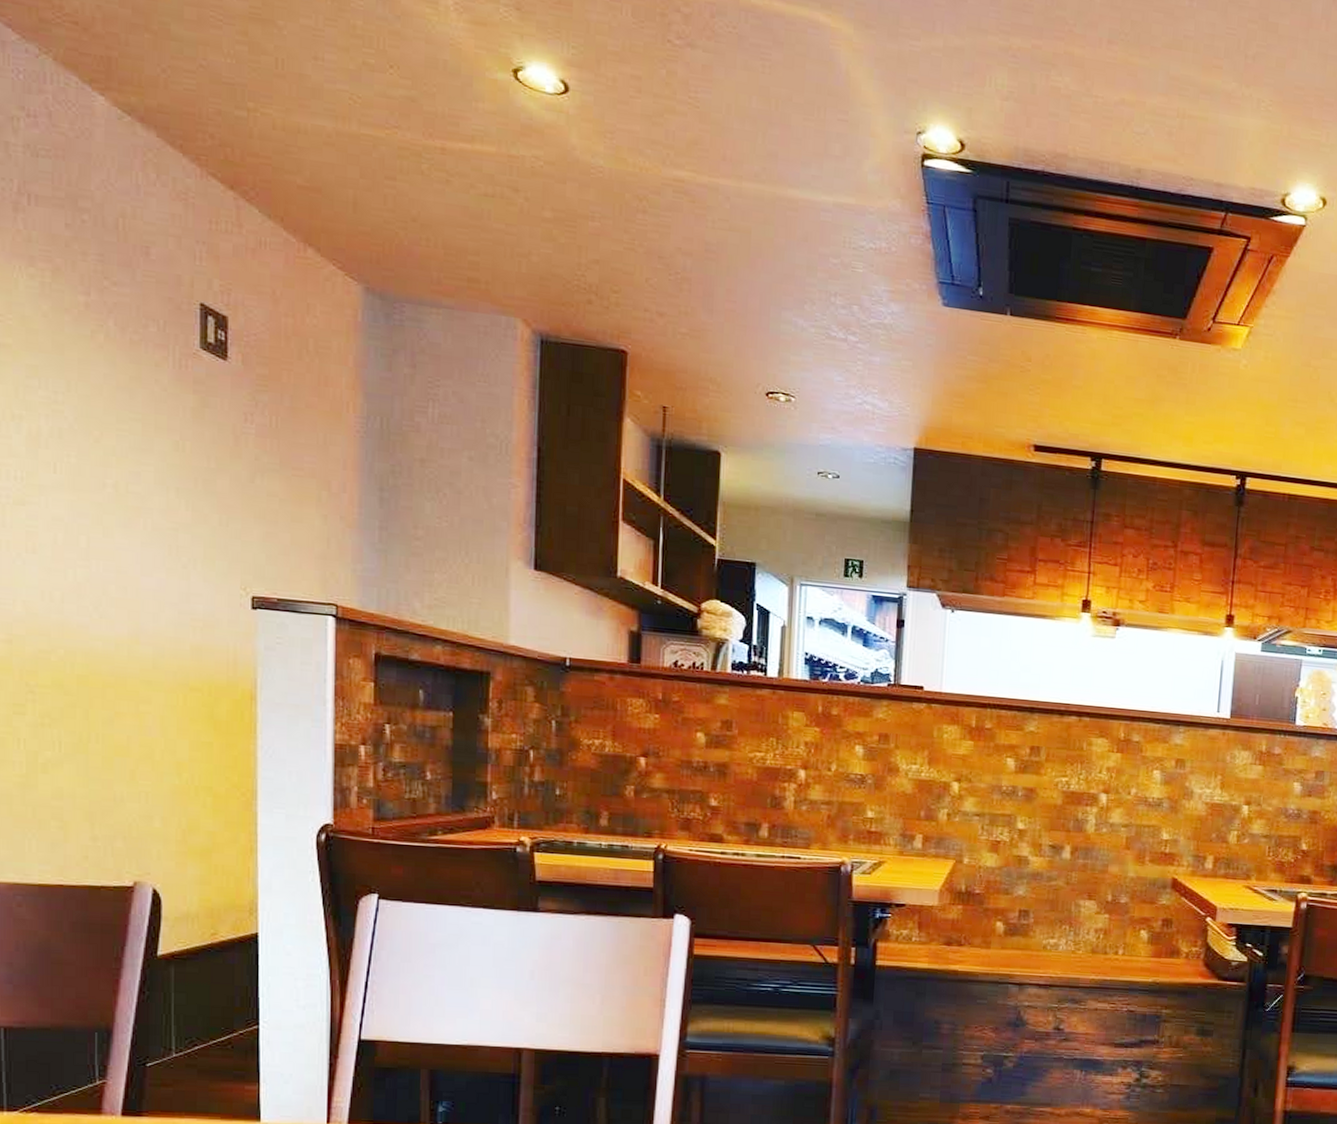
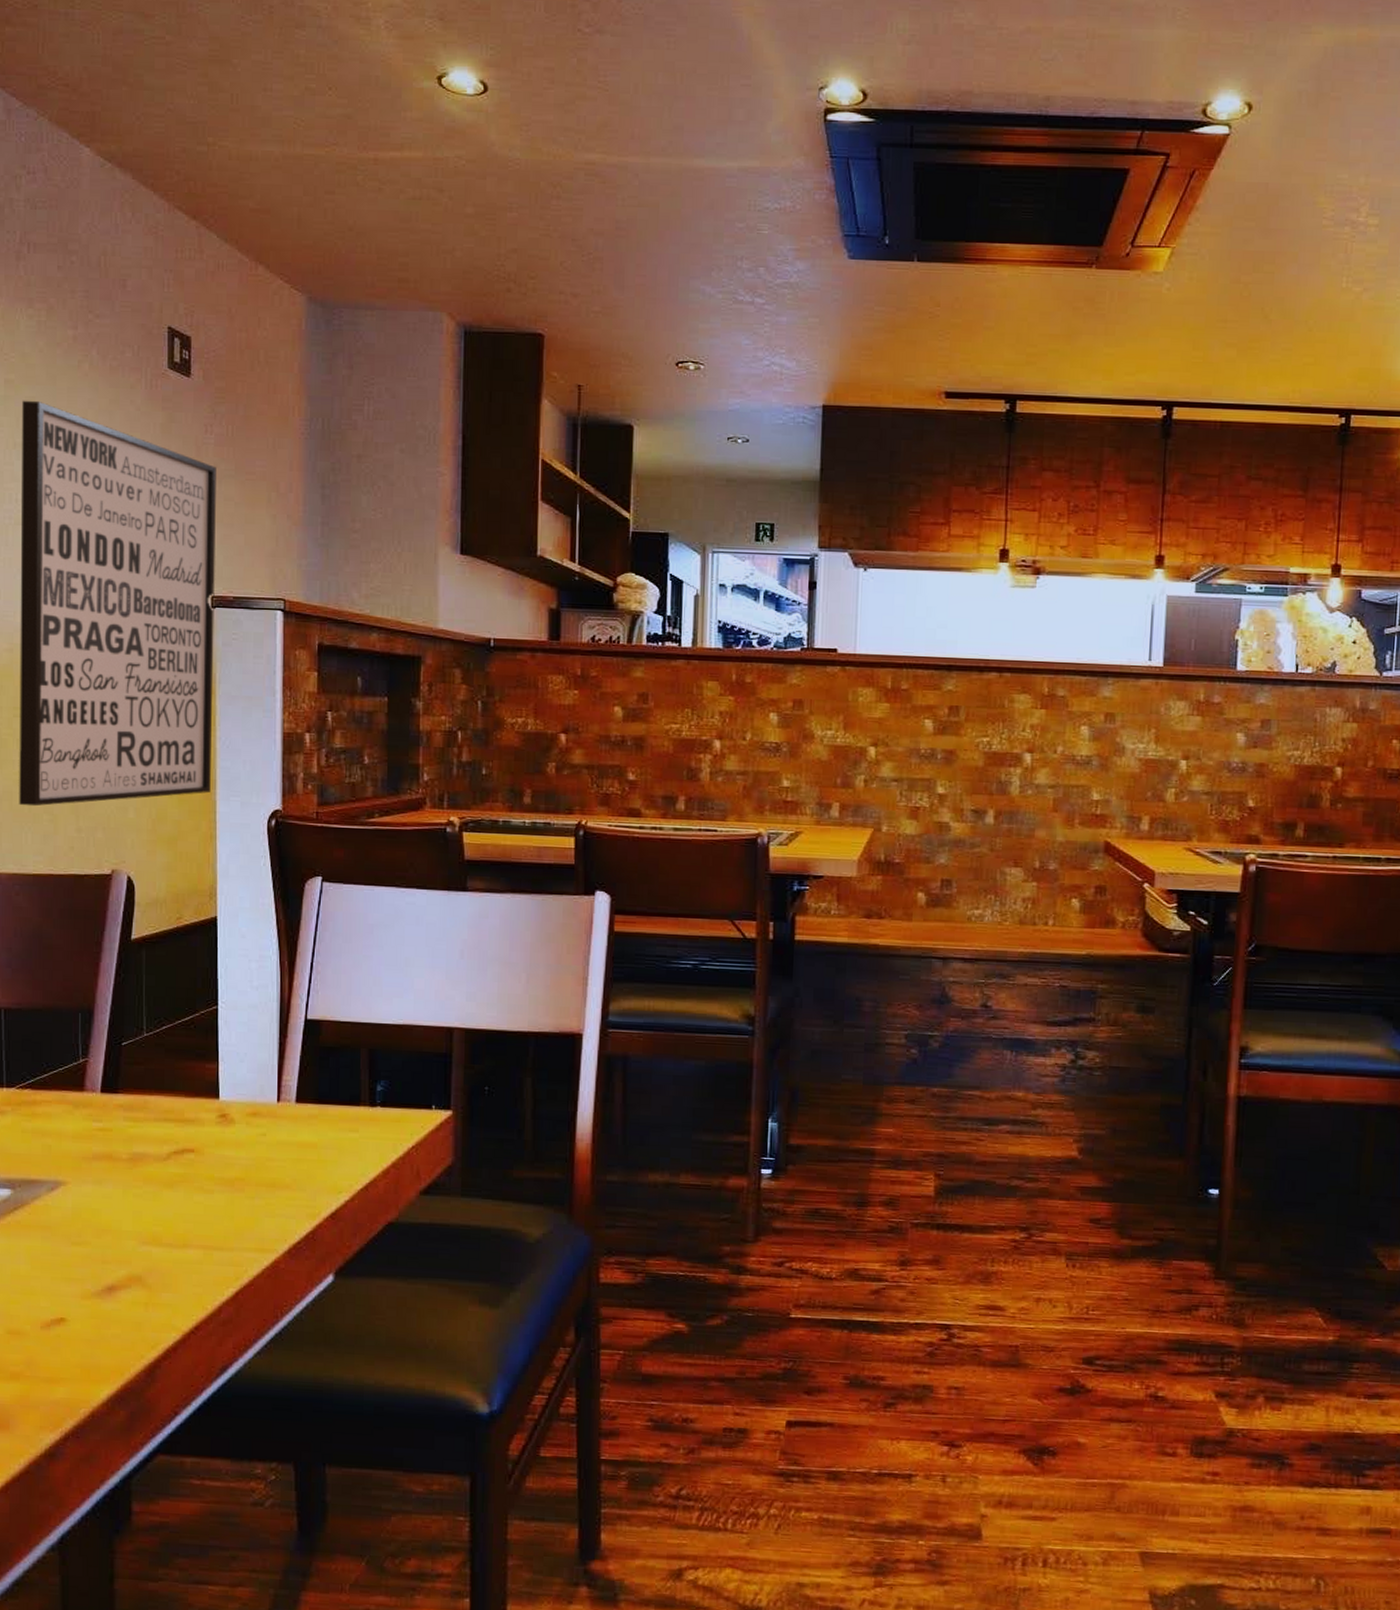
wall art: none [20,368,258,812] -> present [19,400,216,807]

